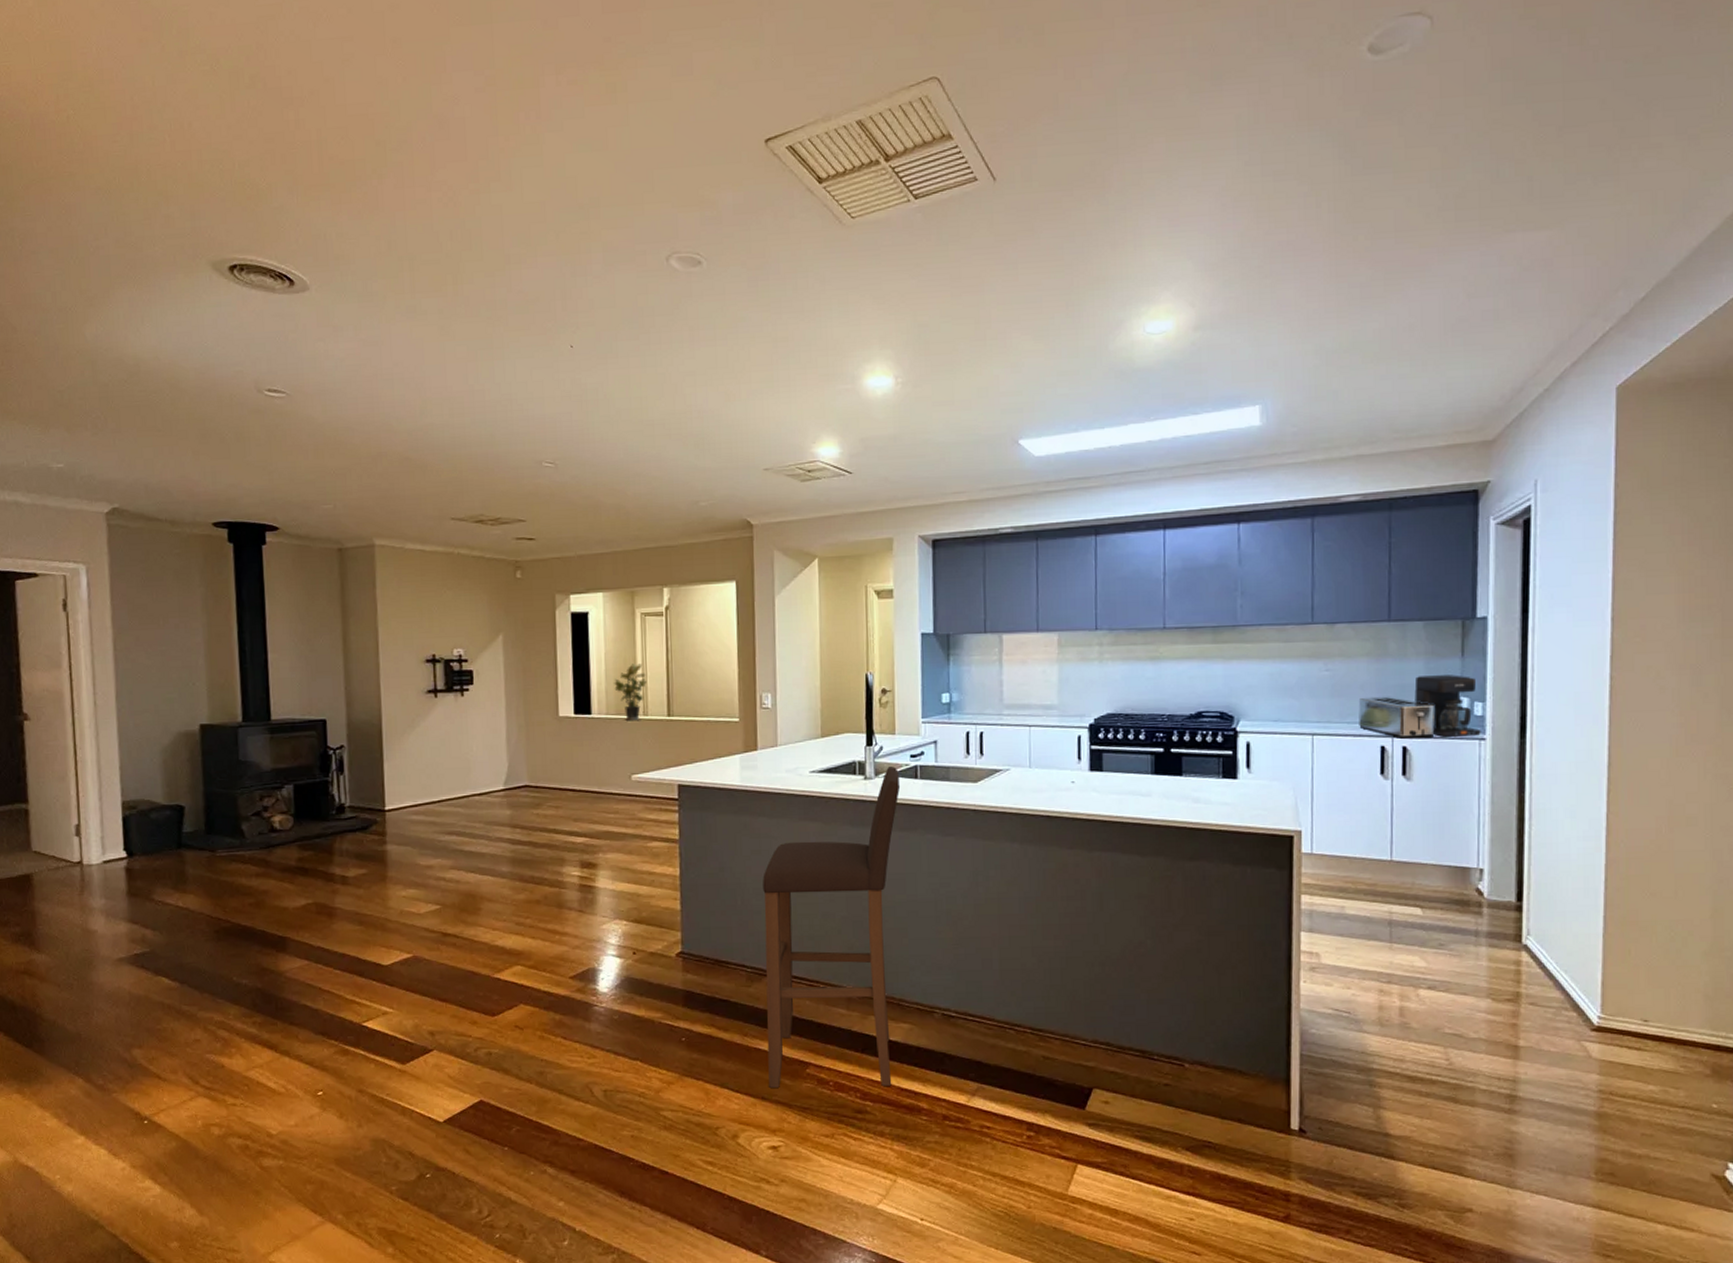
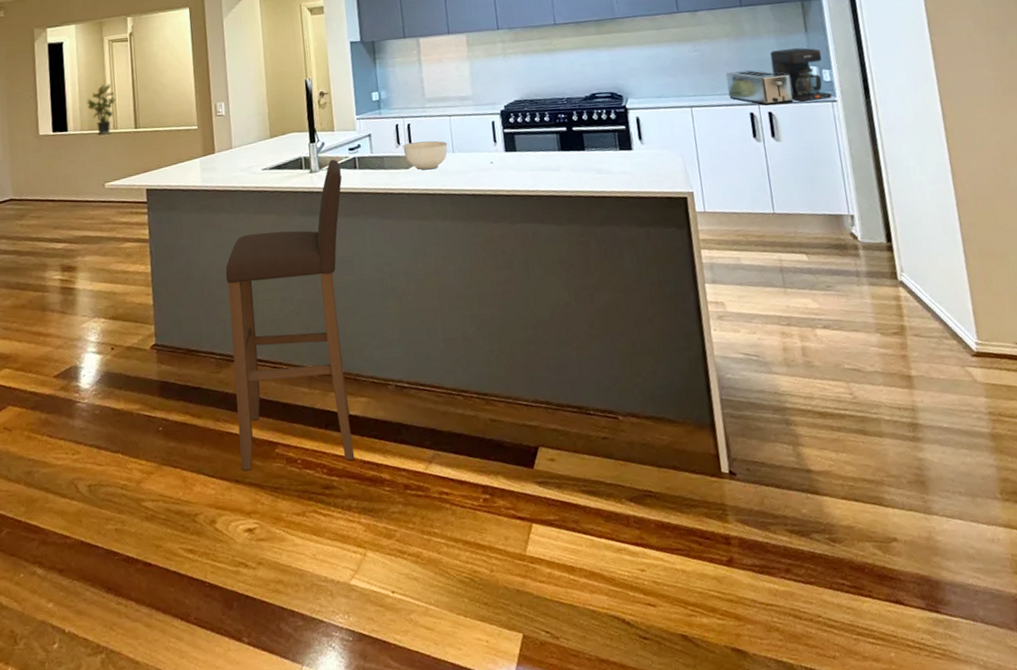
bowl: none [972,753,1025,785] -> present [402,140,448,170]

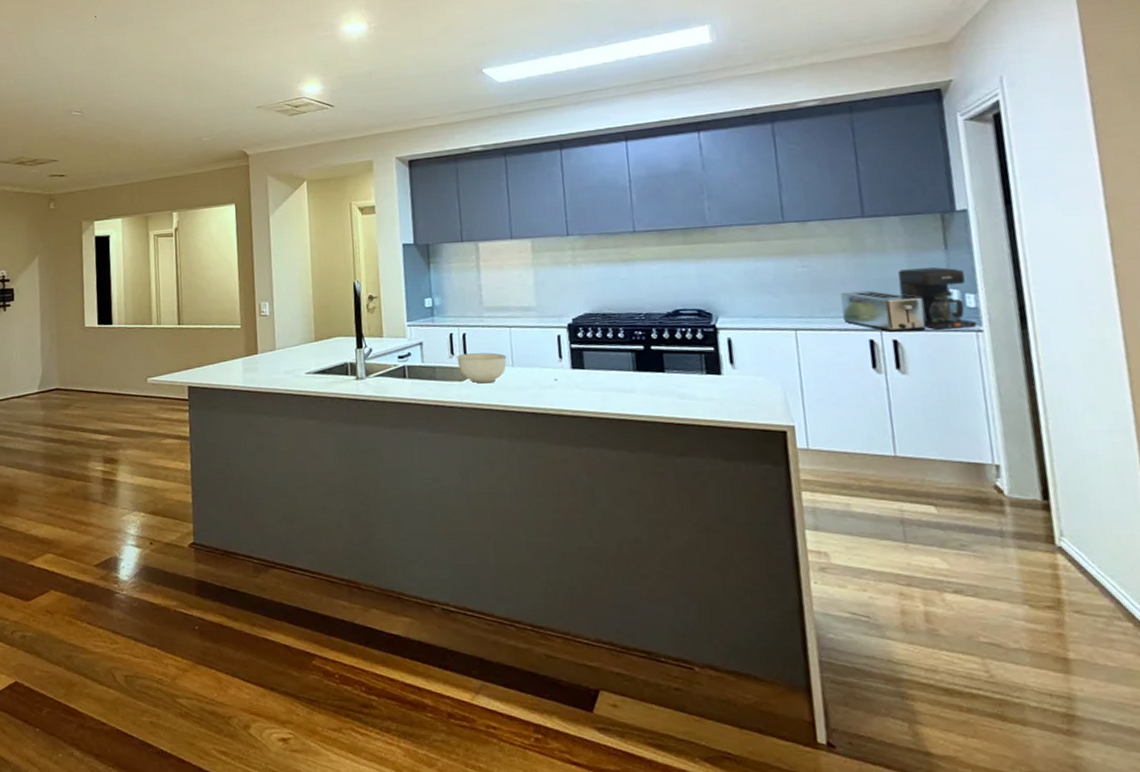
potted plant: present [87,84,115,136] -> none [131,279,159,330]
bar stool: present [225,159,355,471] -> none [266,367,396,680]

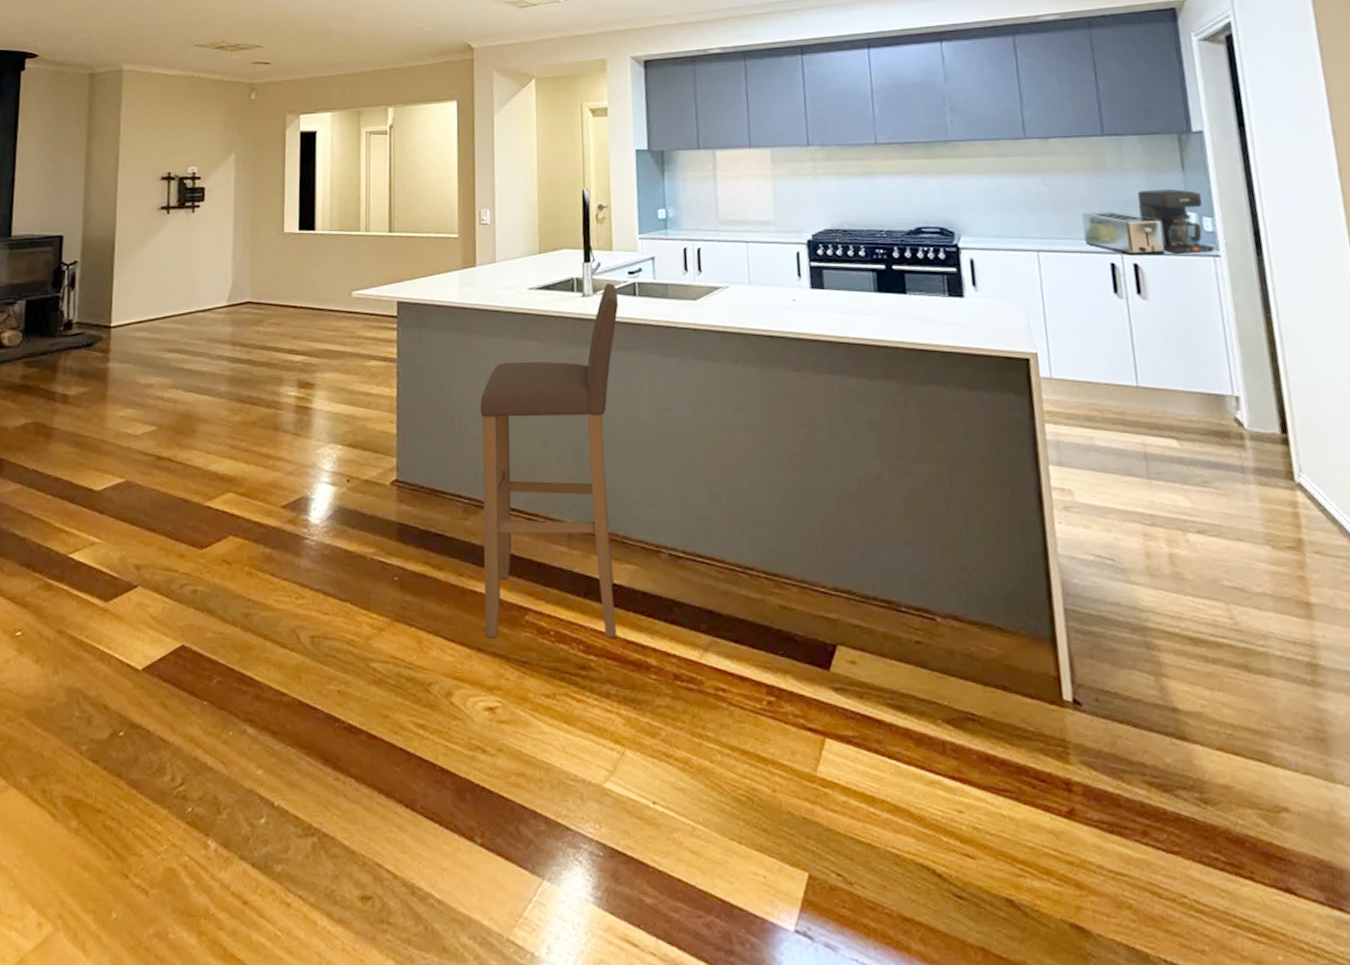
bar stool: none [266,367,396,680] -> present [480,283,619,638]
bowl: present [456,352,507,384] -> none [690,269,744,303]

